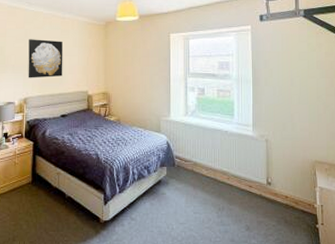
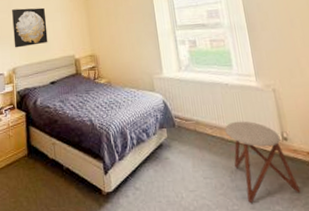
stool: none [218,165,275,236] -> present [224,121,301,203]

